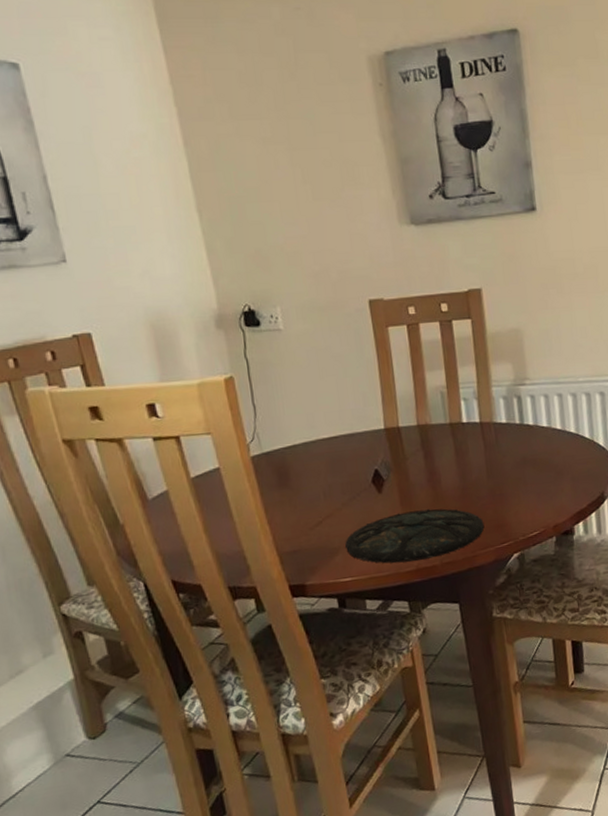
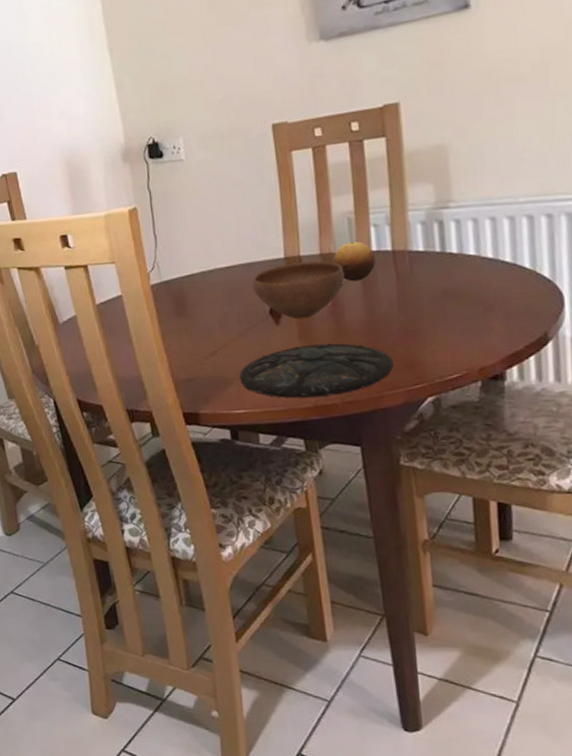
bowl: none [355,431,440,488] -> present [252,260,345,319]
fruit: none [429,413,466,451] -> present [333,241,376,282]

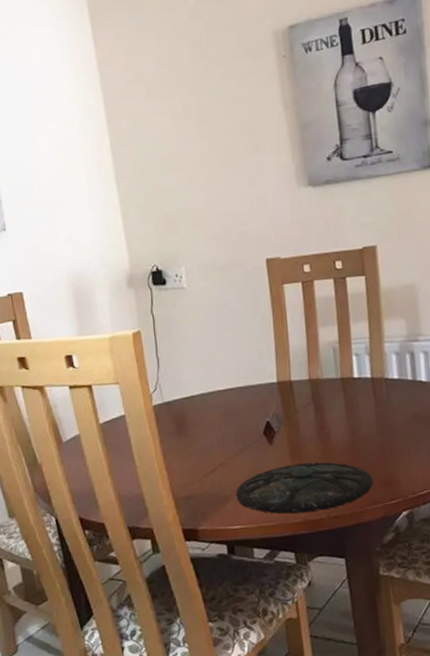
bowl: present [252,260,345,319] -> none [248,385,331,440]
fruit: present [333,241,376,282] -> none [320,368,357,406]

